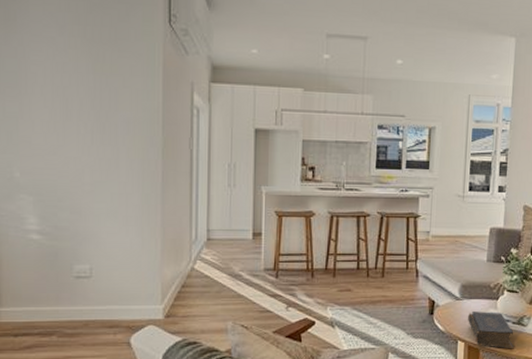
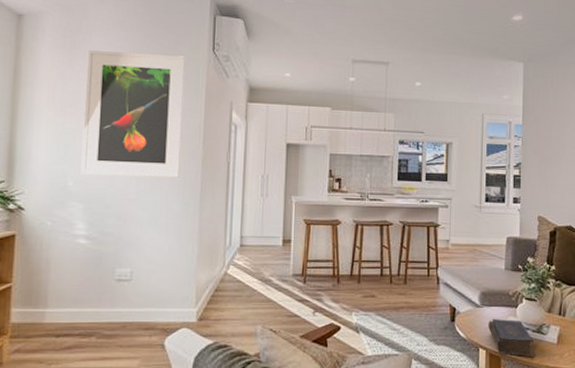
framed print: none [26,22,139,167] -> present [80,50,186,178]

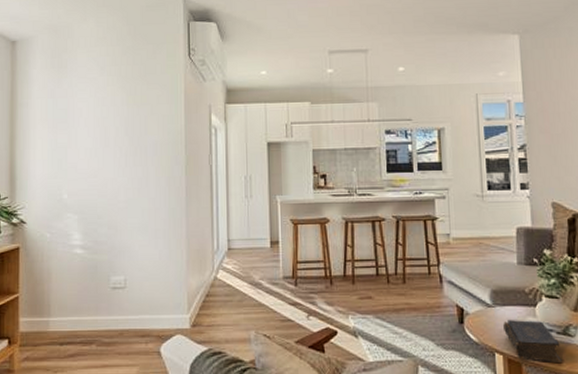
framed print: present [80,50,186,178] -> none [74,64,166,187]

